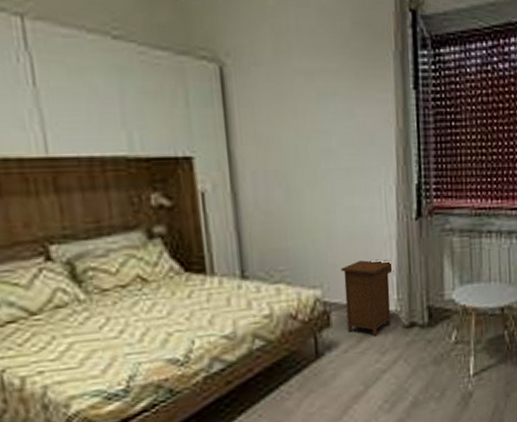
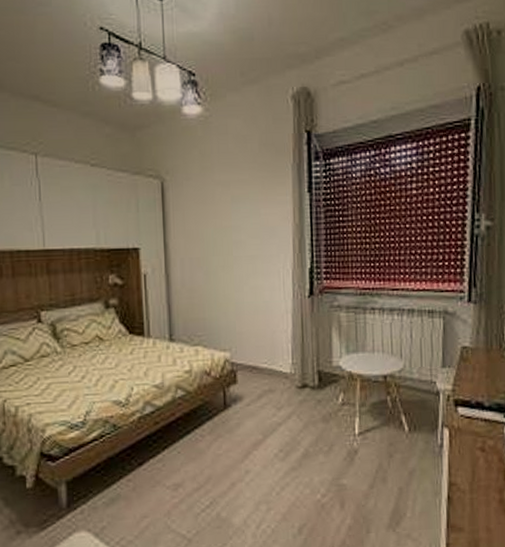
nightstand: present [340,259,394,336] -> none [246,329,290,393]

